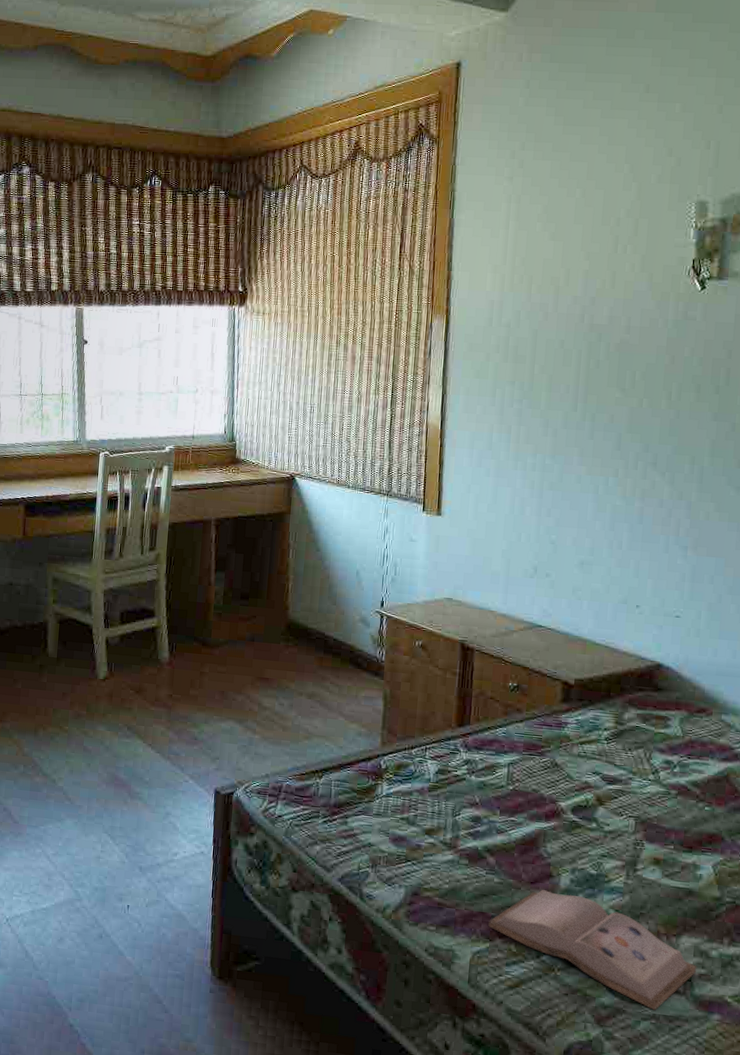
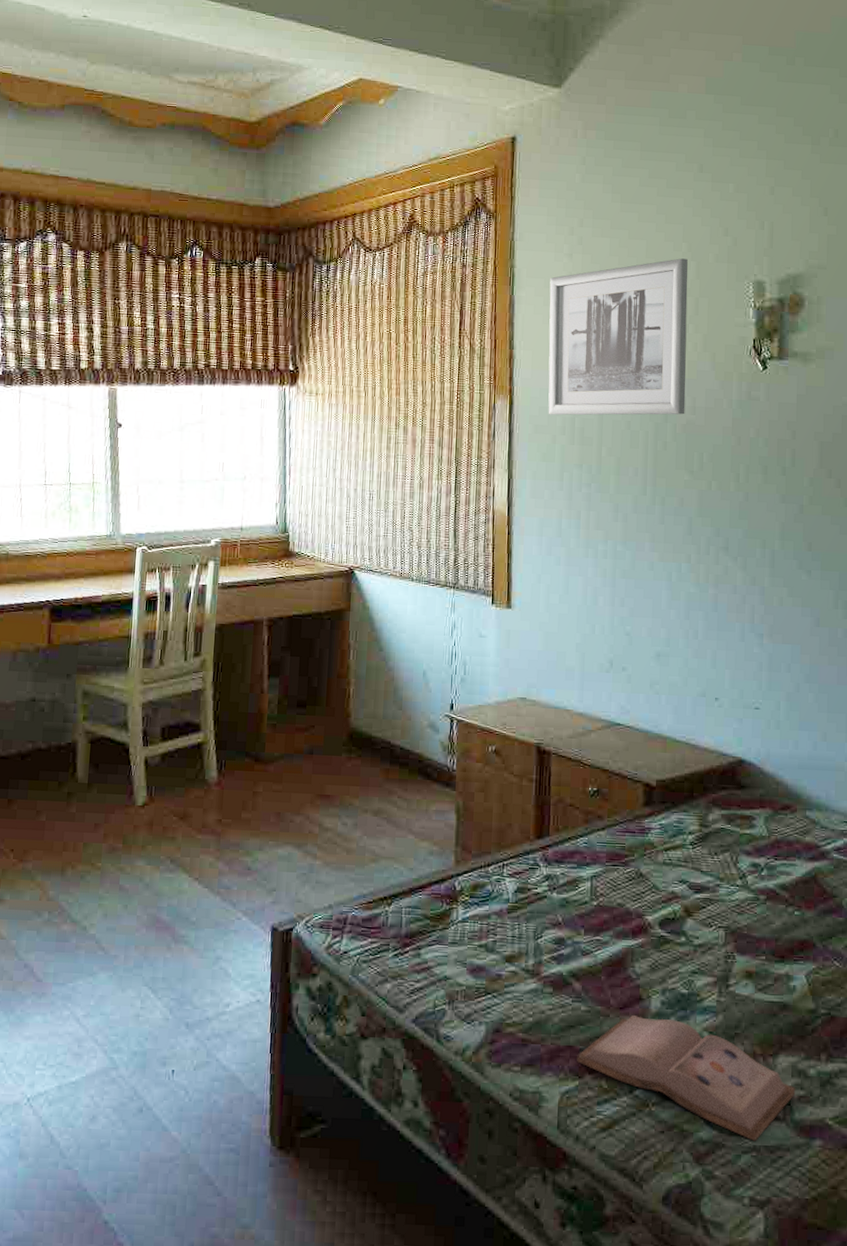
wall art: none [483,179,630,334] -> present [548,258,688,416]

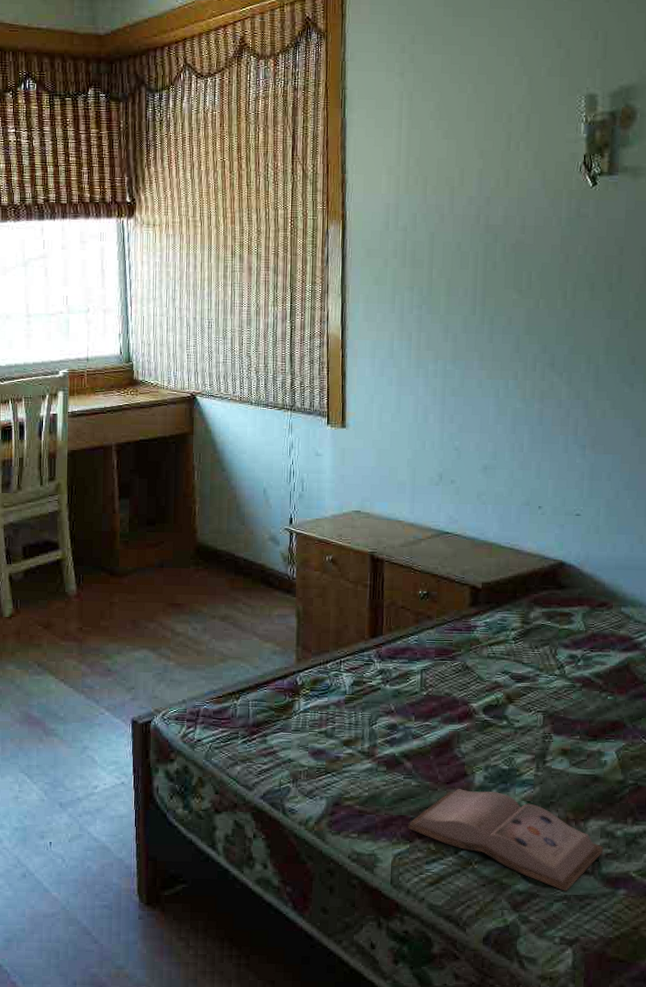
wall art: present [548,258,688,416] -> none [380,73,520,239]

